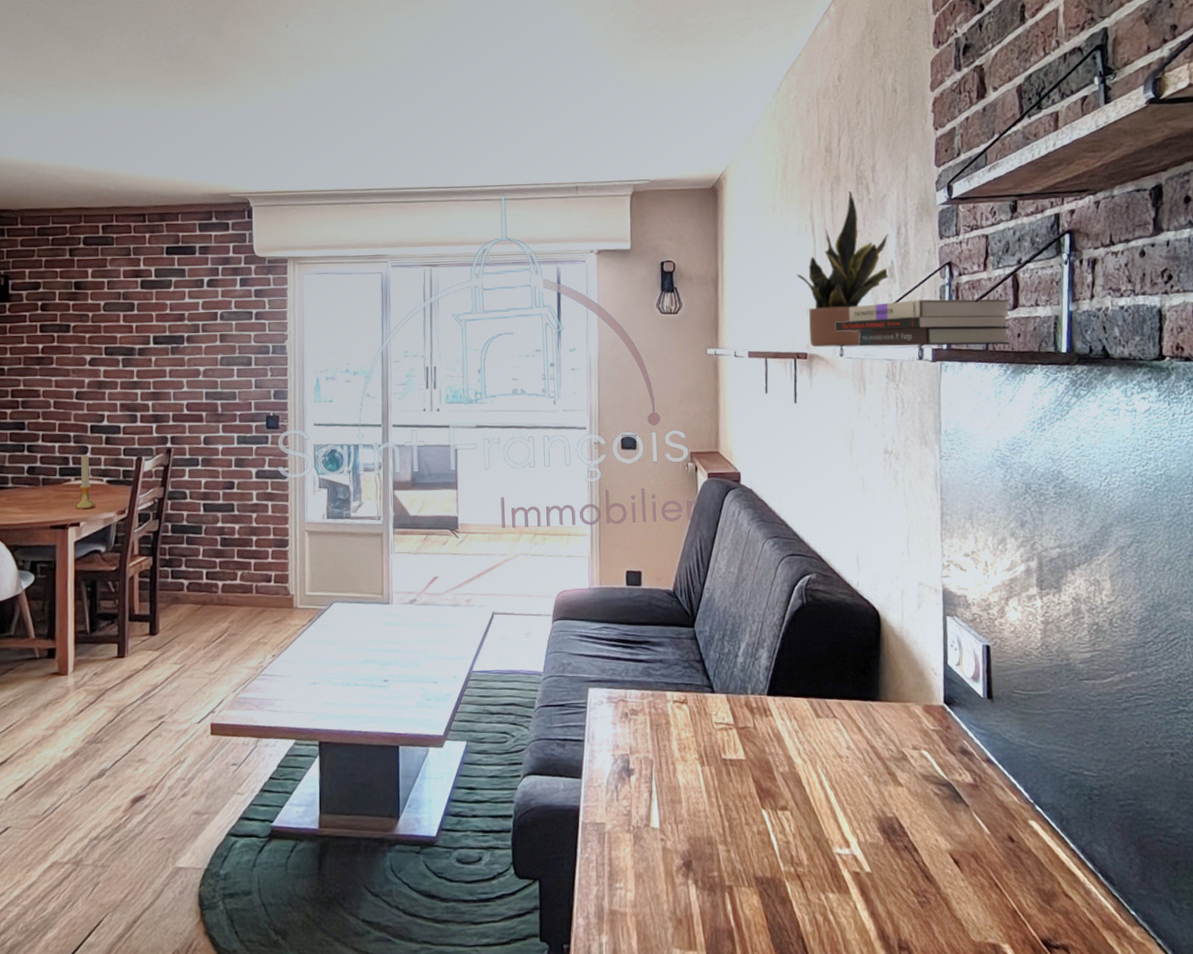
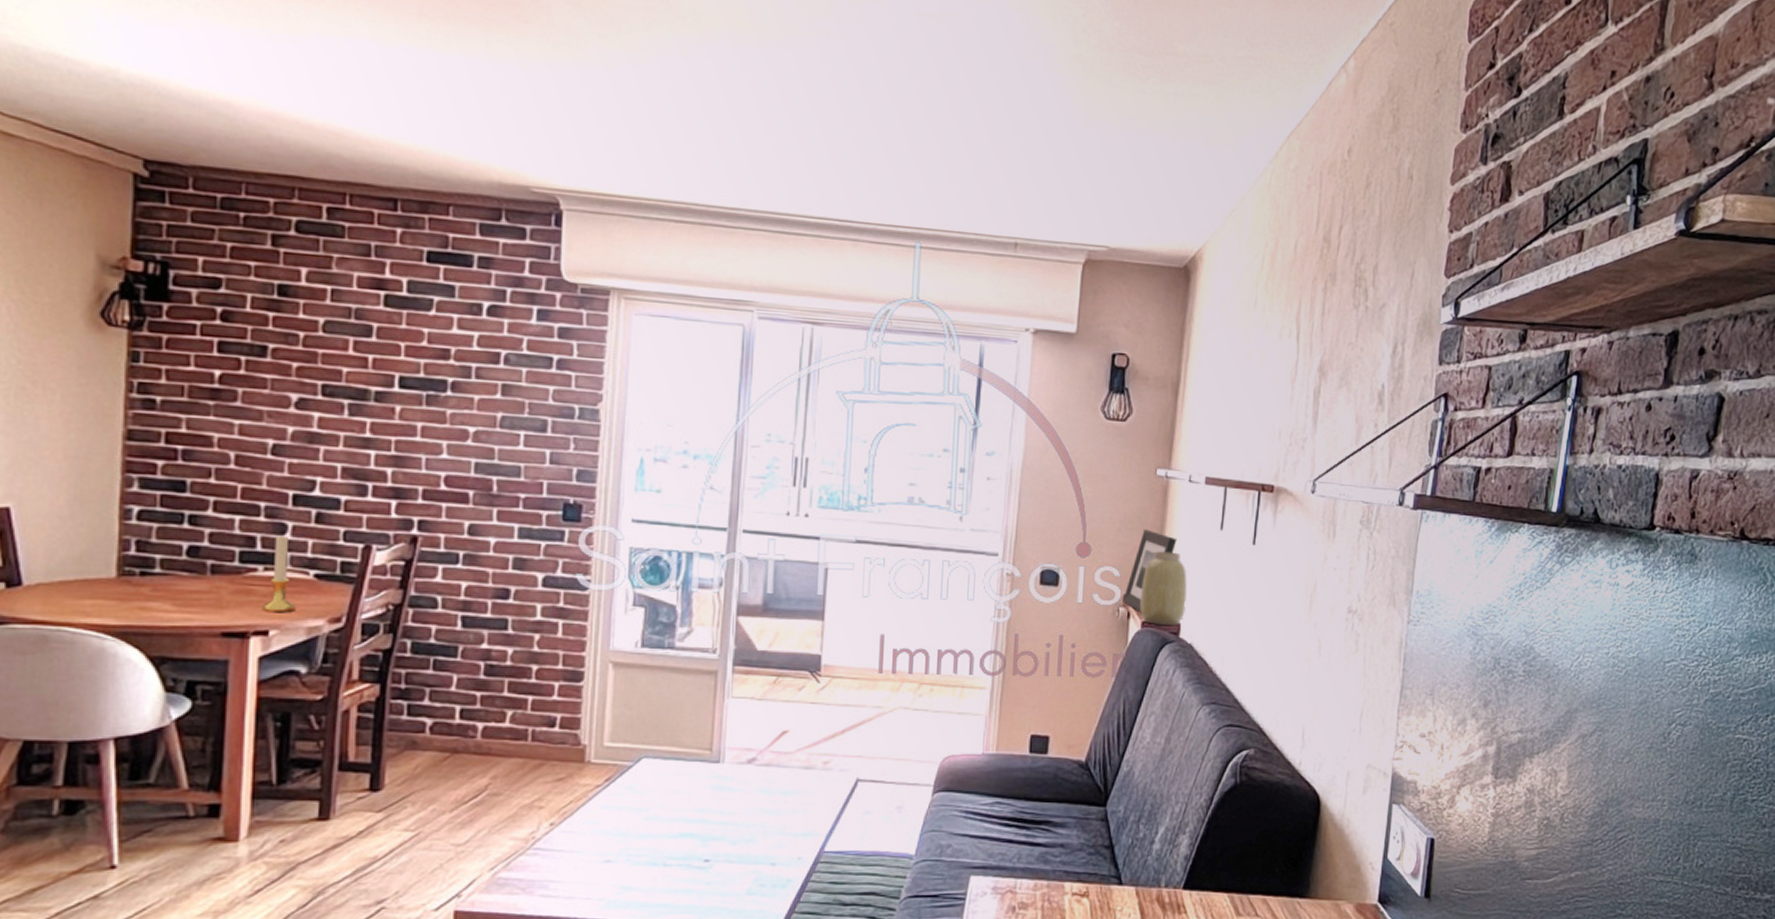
picture frame: none [690,398,730,466] -> present [1123,529,1177,613]
vase: none [704,414,743,476] -> present [1140,551,1187,626]
potted plant: present [797,191,890,348] -> none [1273,294,1383,484]
books: present [835,298,1010,347] -> none [1309,434,1506,497]

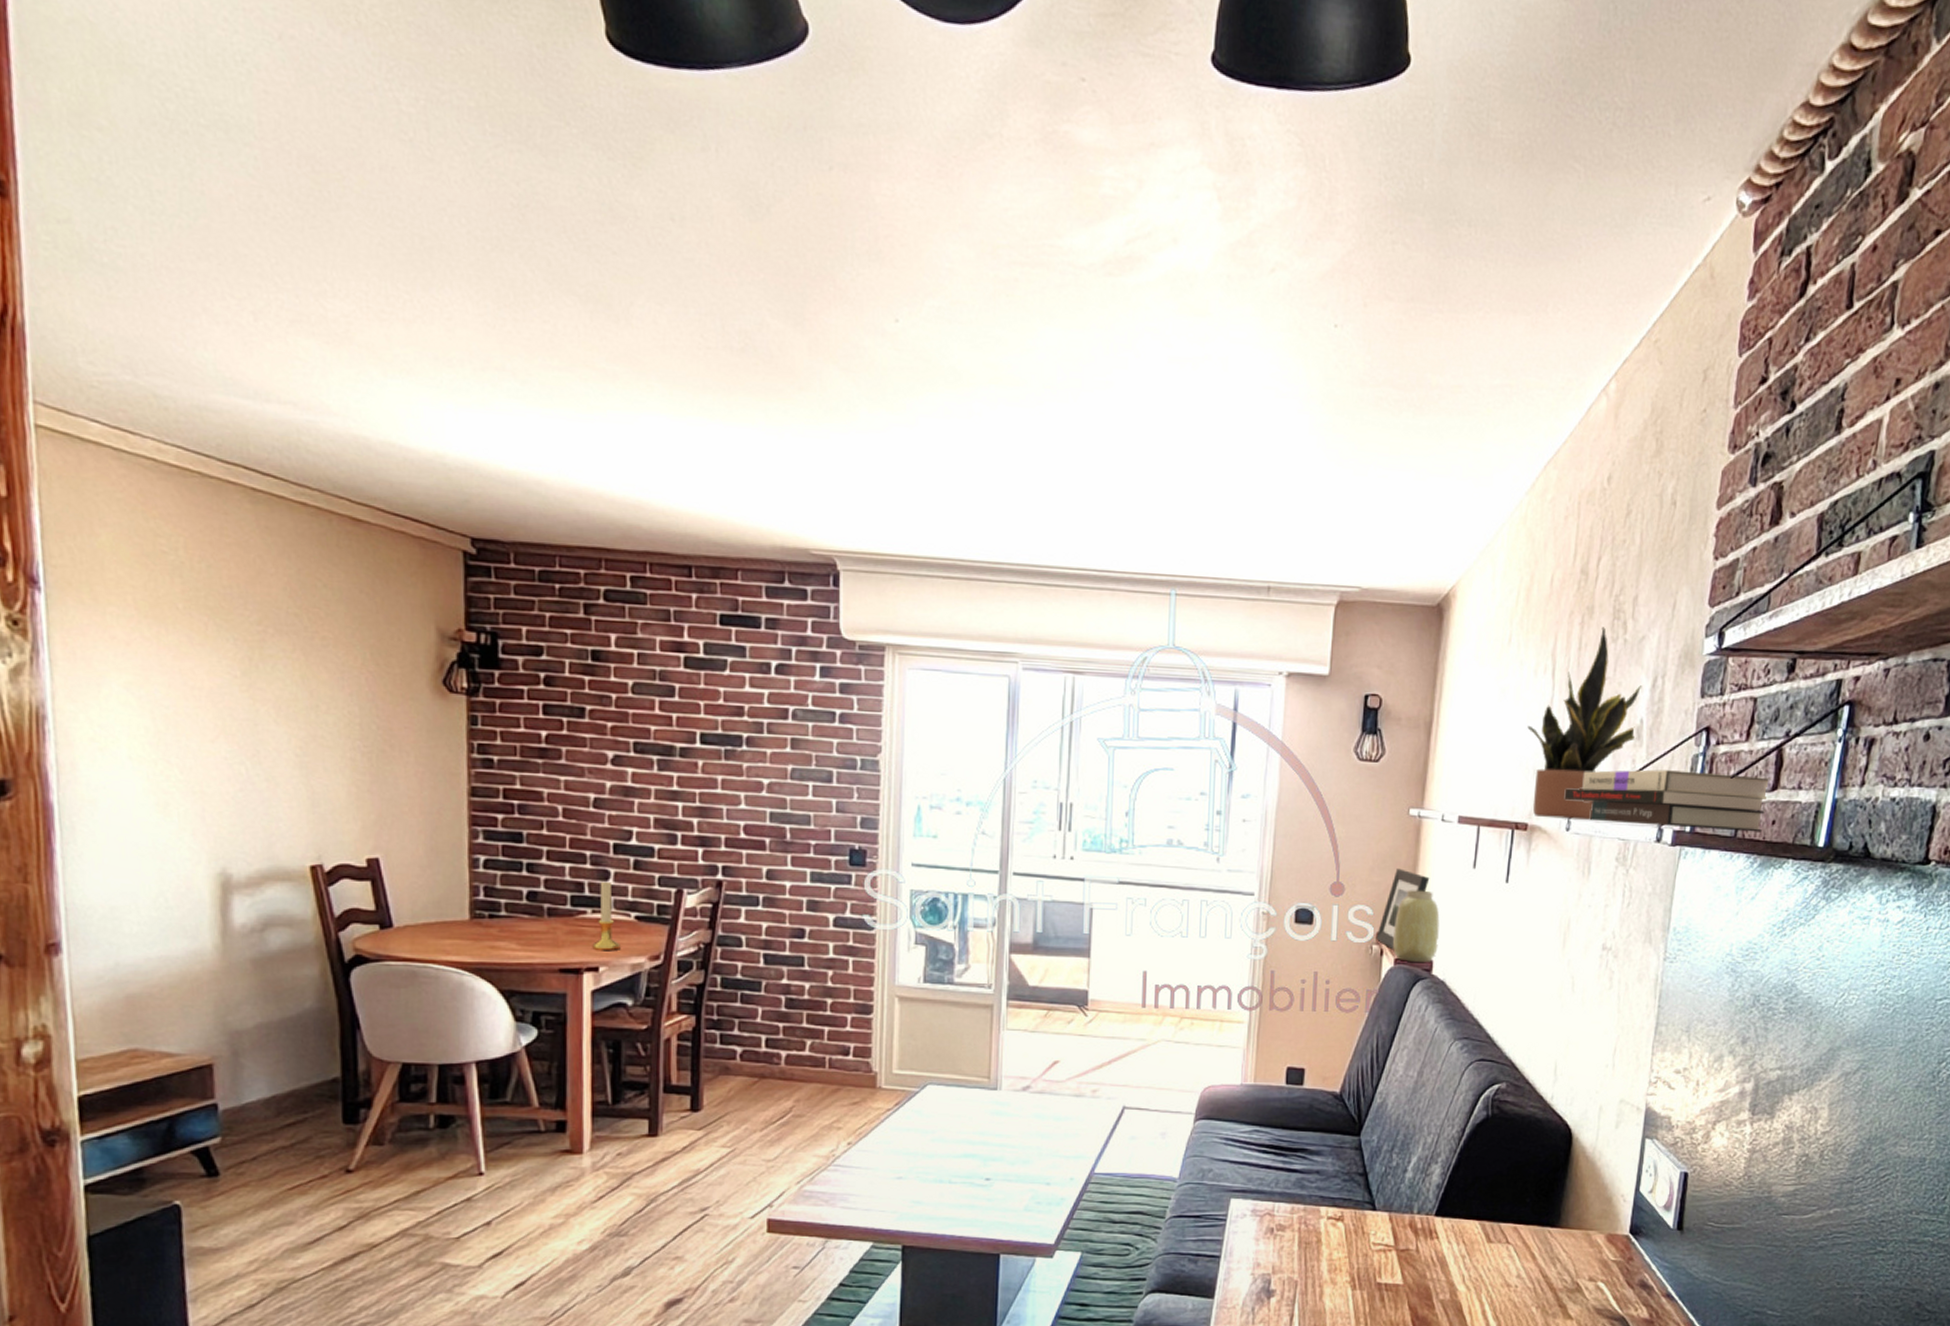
potted plant: none [1273,294,1383,484] -> present [1527,627,1643,821]
books: none [1309,434,1506,497] -> present [1564,769,1771,832]

